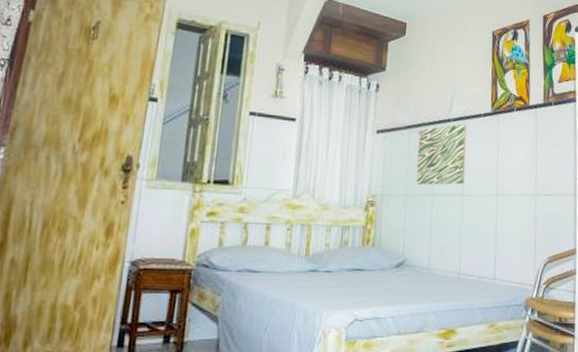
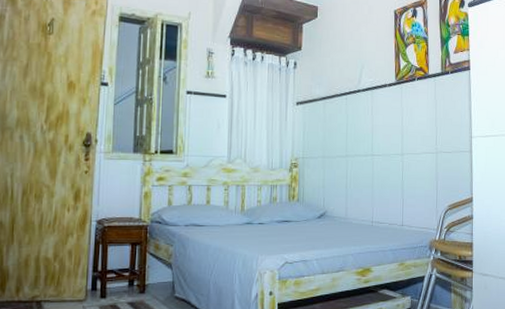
wall art: present [416,123,467,185] -> none [332,93,375,148]

